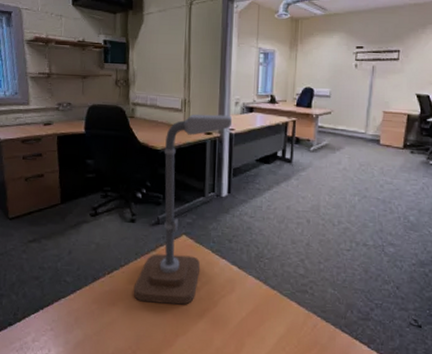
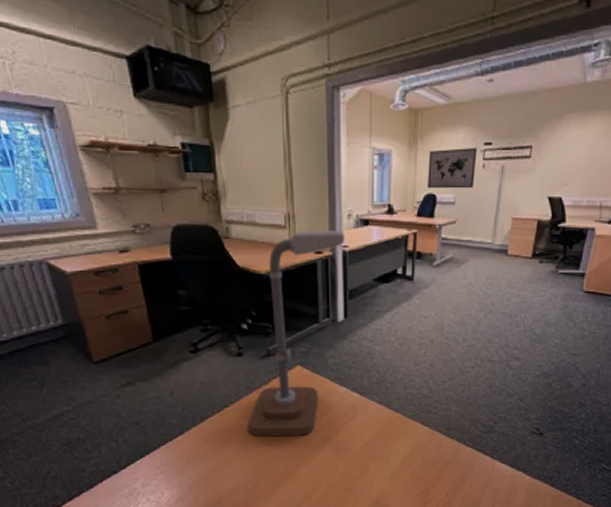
wall art: none [306,50,350,85] -> present [427,148,477,189]

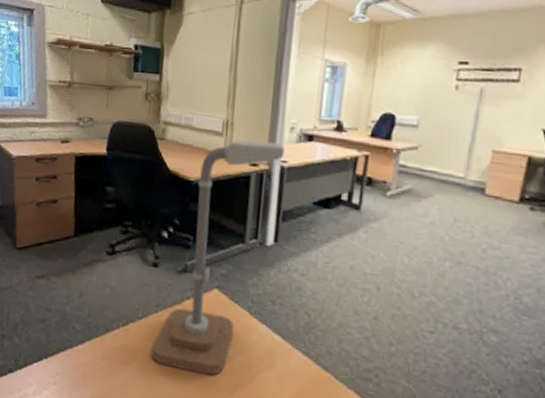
wall art: present [427,148,477,189] -> none [385,66,450,112]

